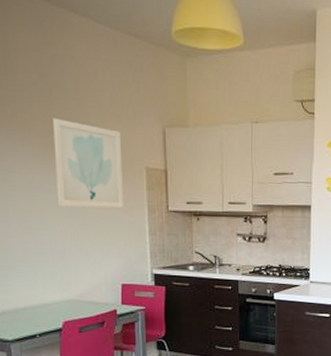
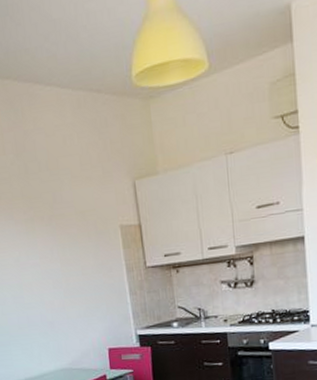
wall art: present [53,118,124,208] -> none [31,192,103,279]

